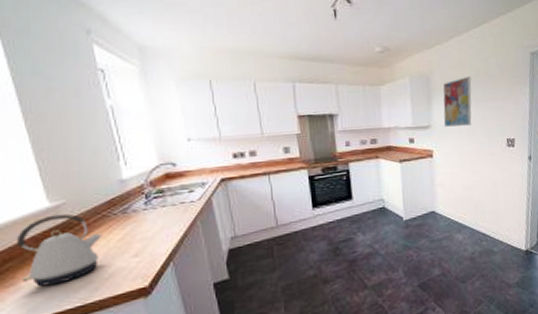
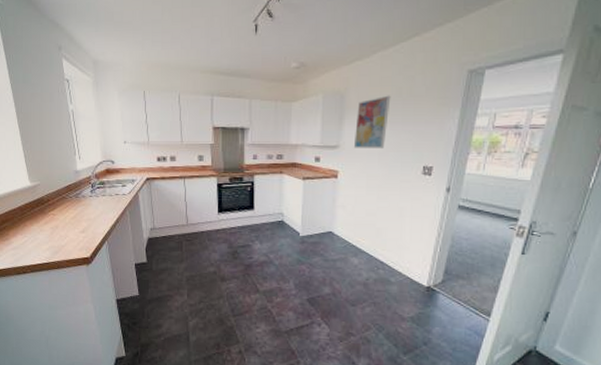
kettle: present [16,213,103,287] -> none [10,192,62,244]

